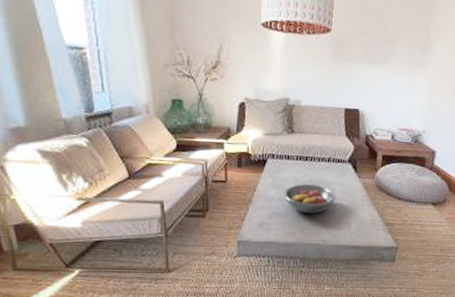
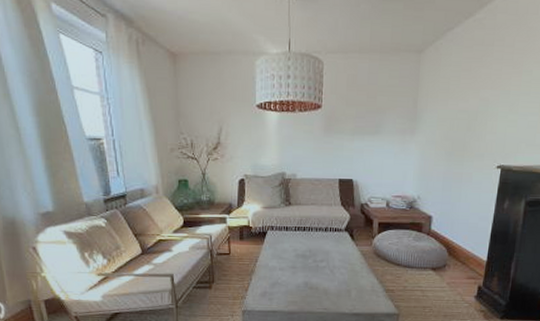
fruit bowl: present [283,184,336,214] -> none [284,254,335,282]

